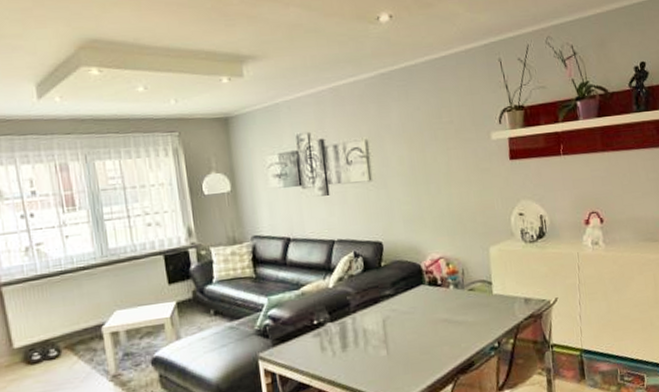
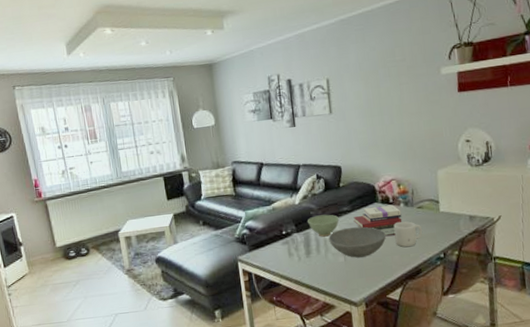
bowl: none [344,299,381,327] -> present [308,214,340,237]
bowl: none [368,313,435,351] -> present [328,226,386,258]
books: none [397,286,452,324] -> present [353,204,403,236]
mug: none [442,306,475,337] -> present [393,221,423,248]

